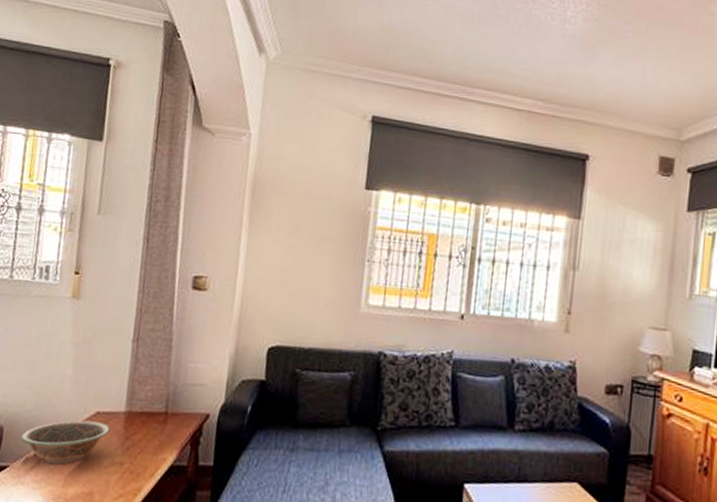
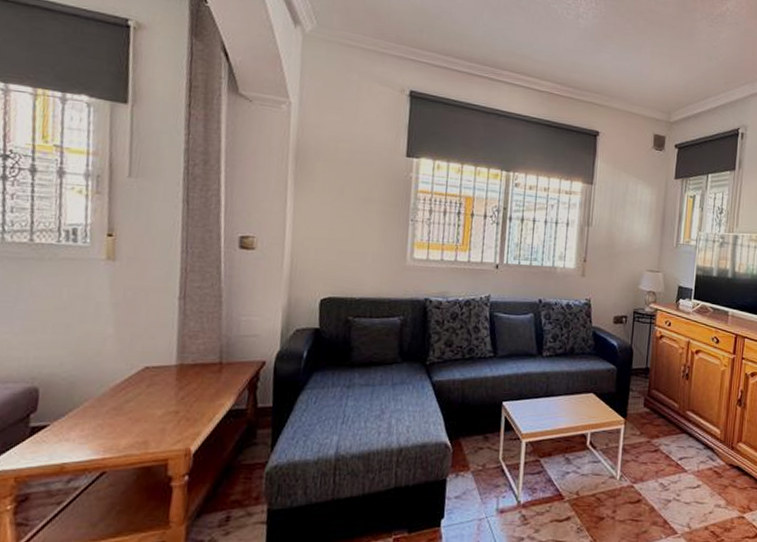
decorative bowl: present [20,420,111,465] -> none [59,375,162,420]

